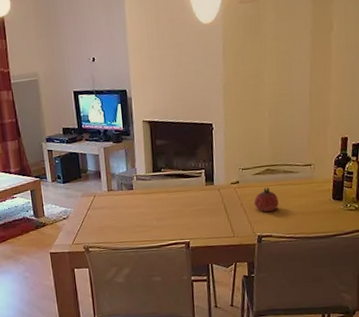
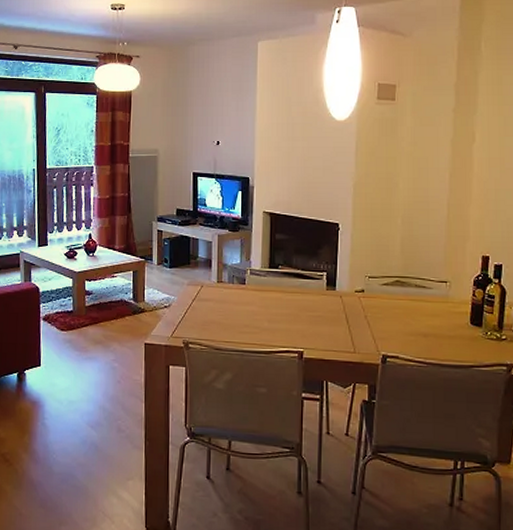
fruit: present [253,187,279,212] -> none [379,300,408,330]

